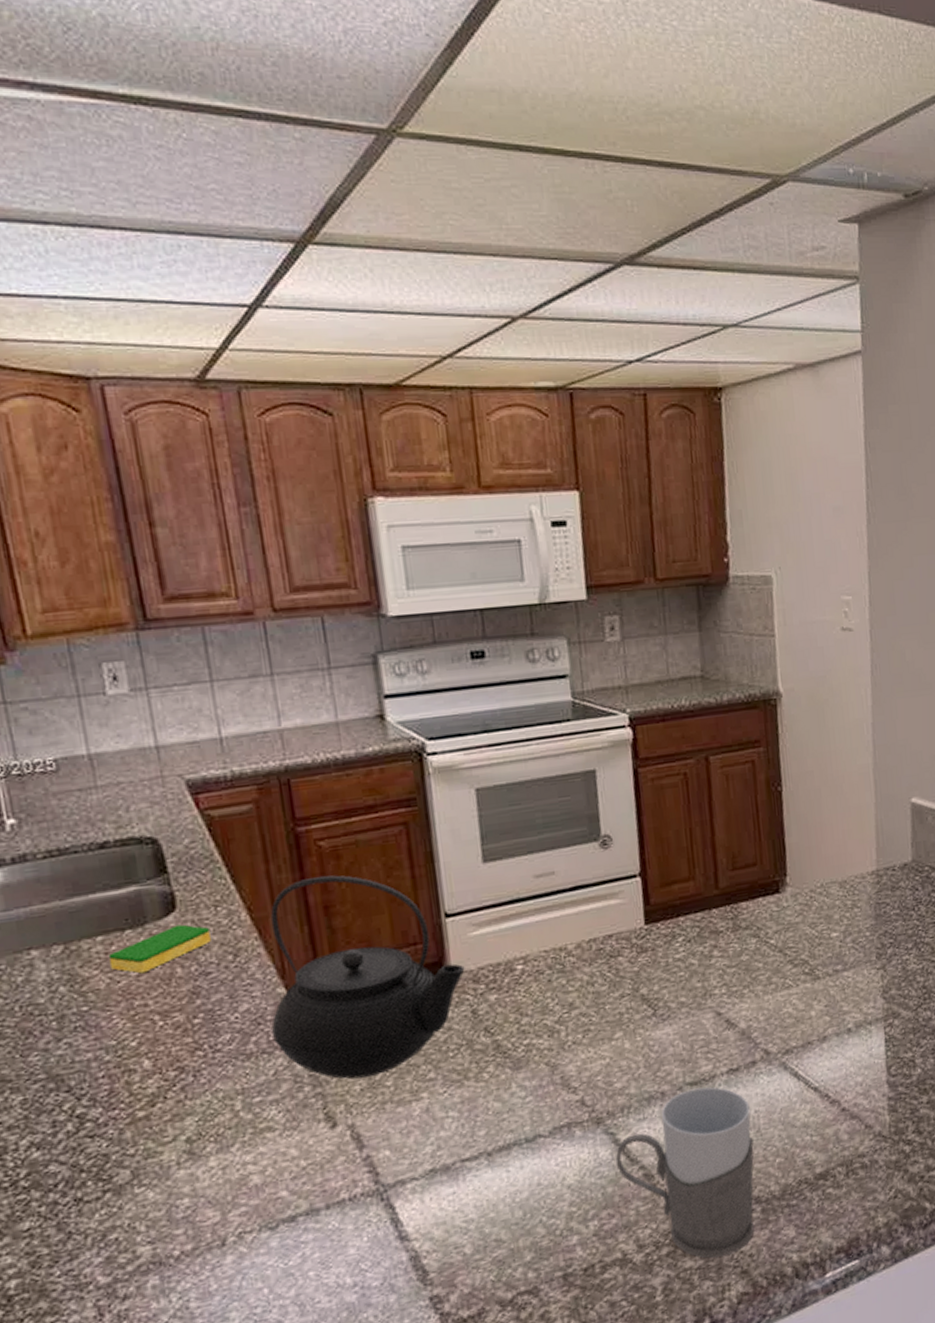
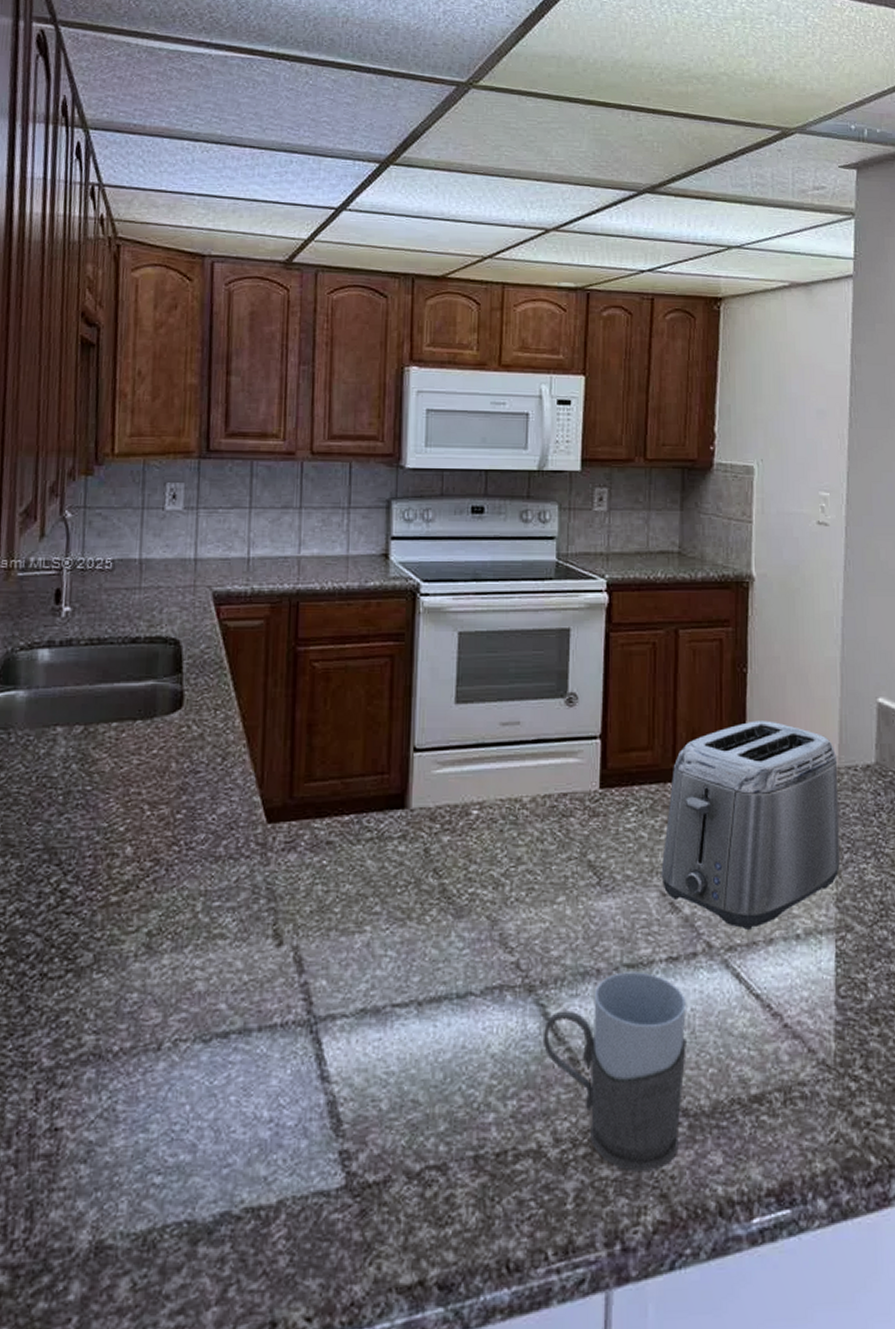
dish sponge: present [108,924,211,974] -> none [117,722,206,763]
teapot: present [270,875,465,1079] -> none [240,696,424,900]
toaster: none [714,835,884,1033] -> present [661,721,840,930]

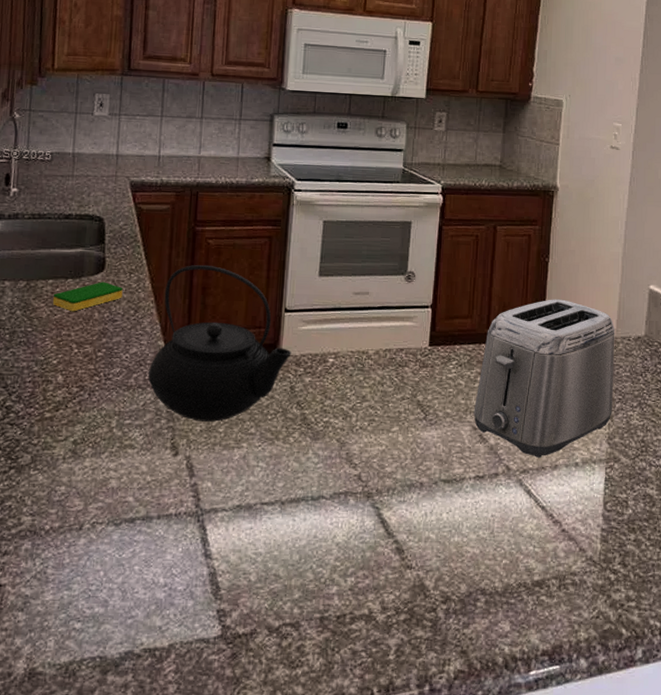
dish sponge: none [117,722,206,763] -> present [52,282,123,312]
teapot: none [240,696,424,900] -> present [147,265,292,422]
mug: present [542,972,686,1171] -> none [376,485,488,633]

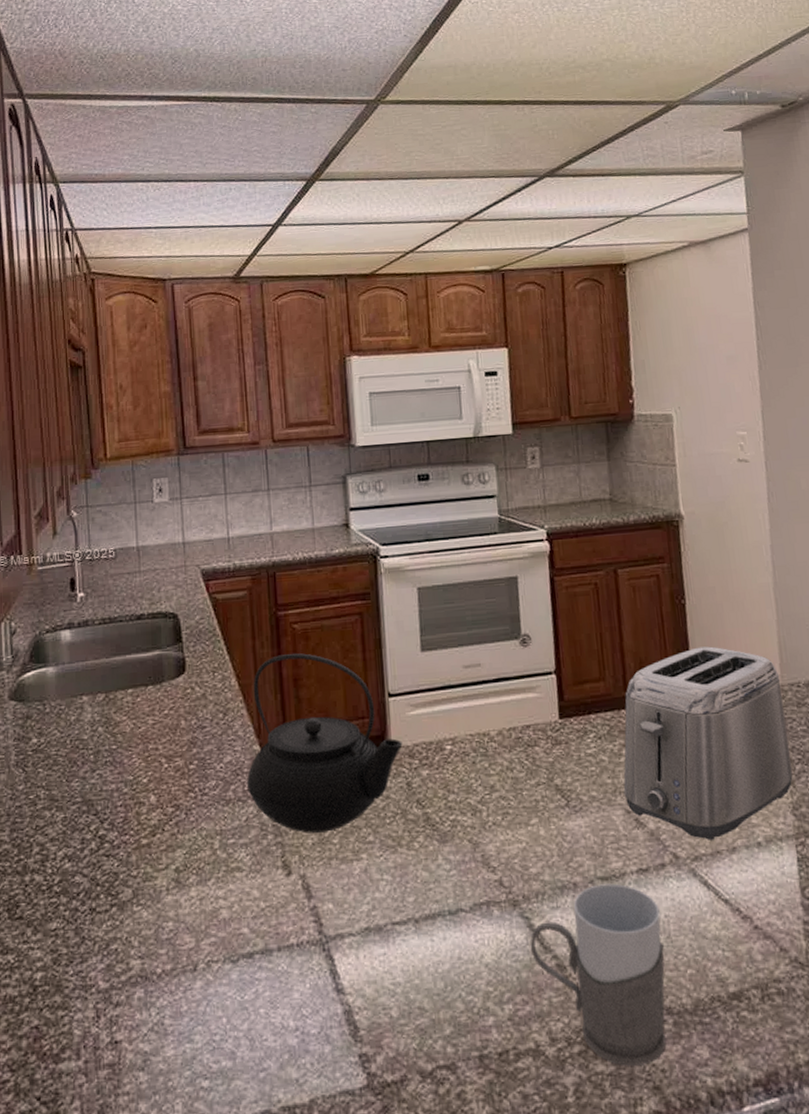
dish sponge: present [52,282,123,312] -> none [134,685,208,723]
mug: none [376,485,488,633] -> present [530,883,666,1066]

